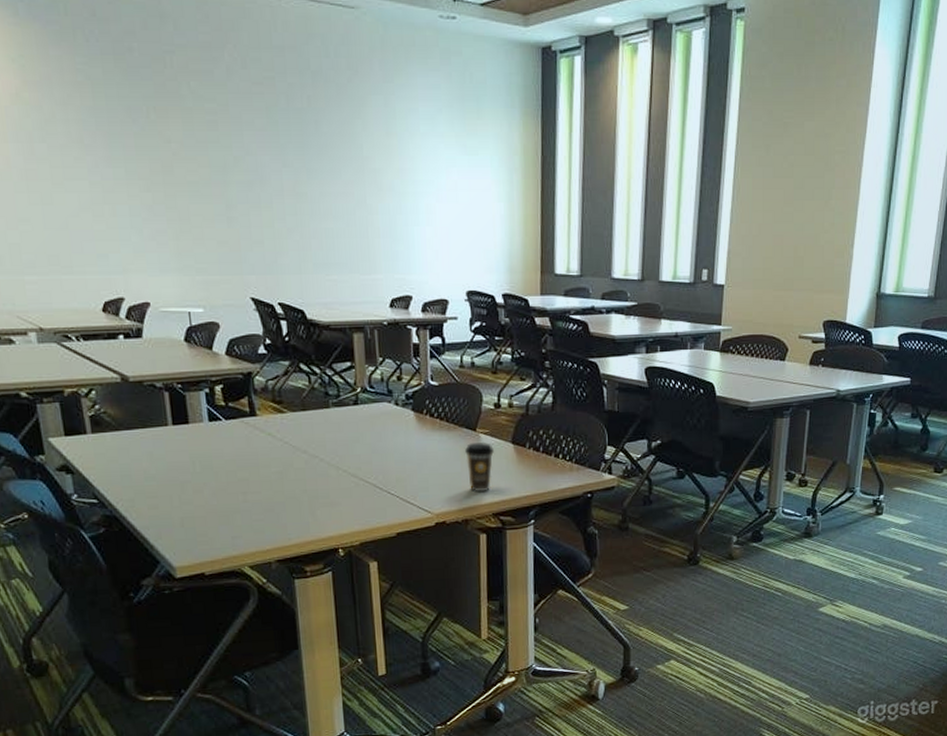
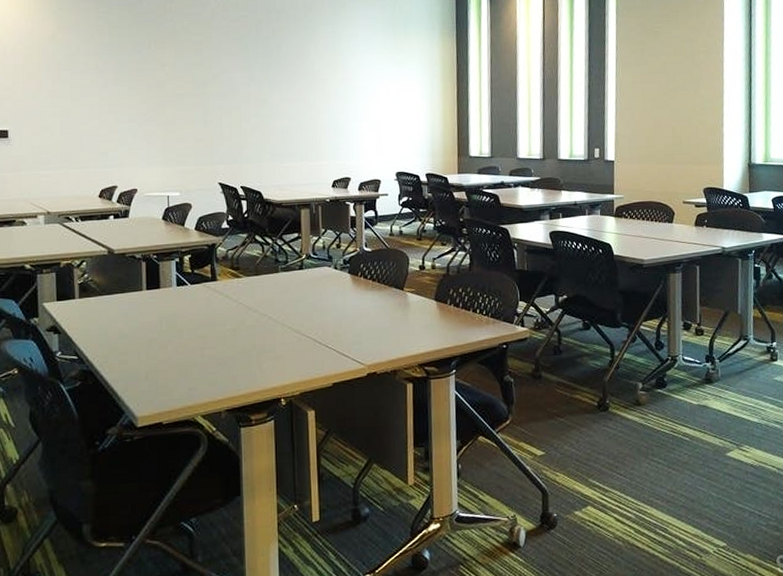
coffee cup: present [465,441,494,491] -> none [394,299,419,344]

